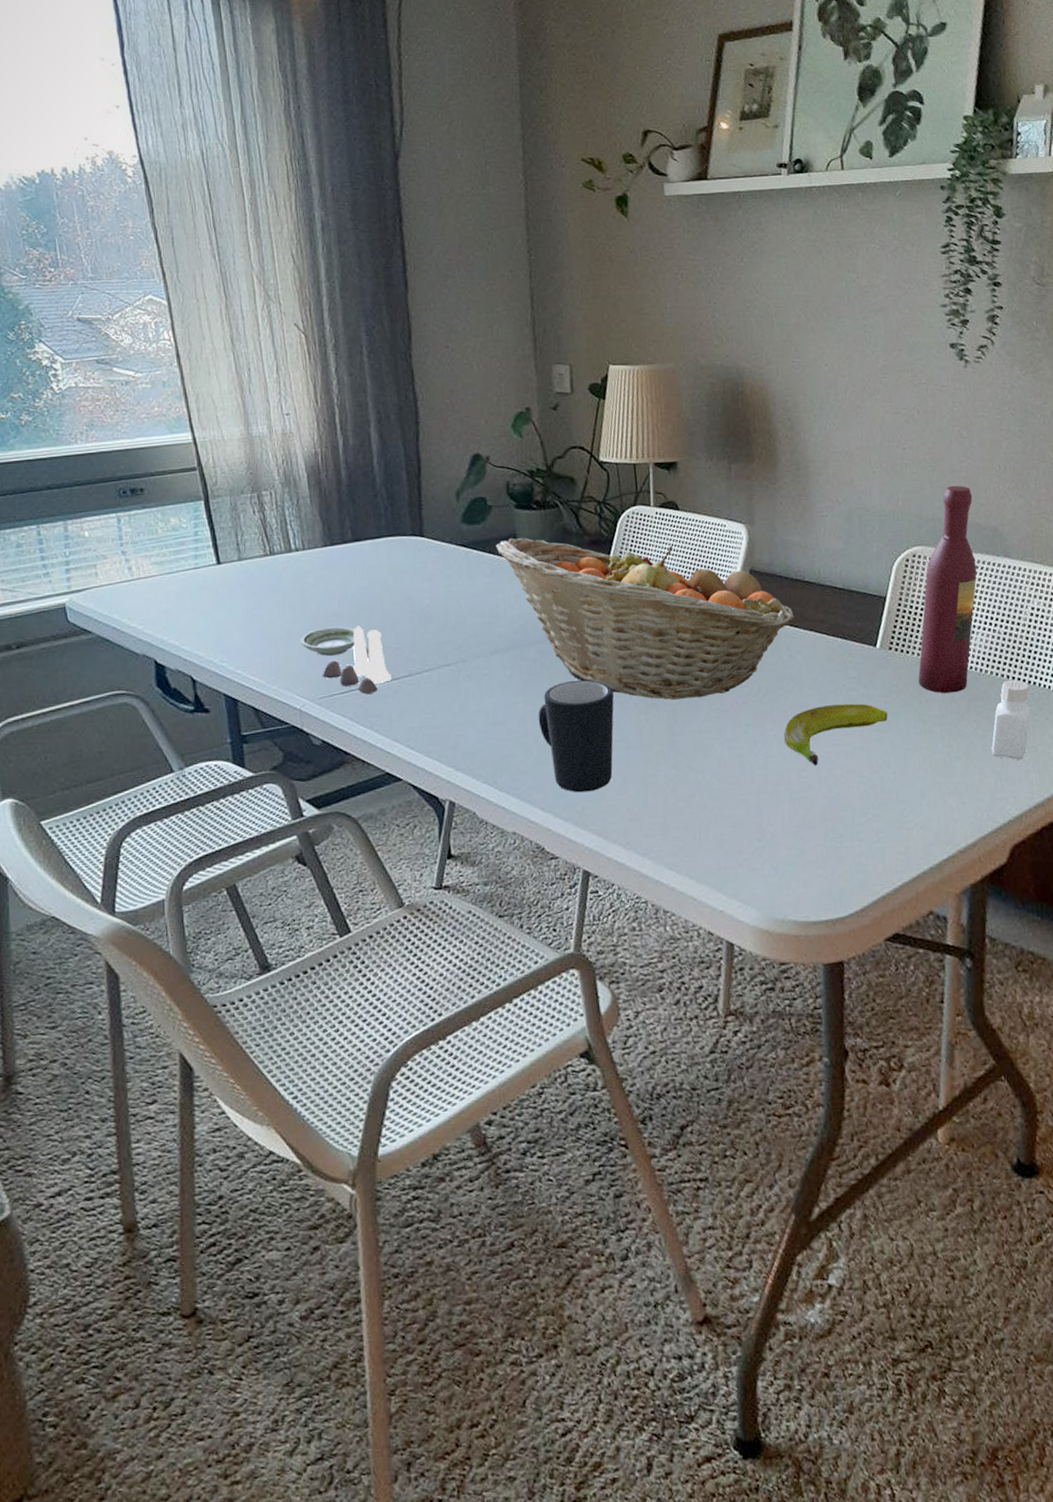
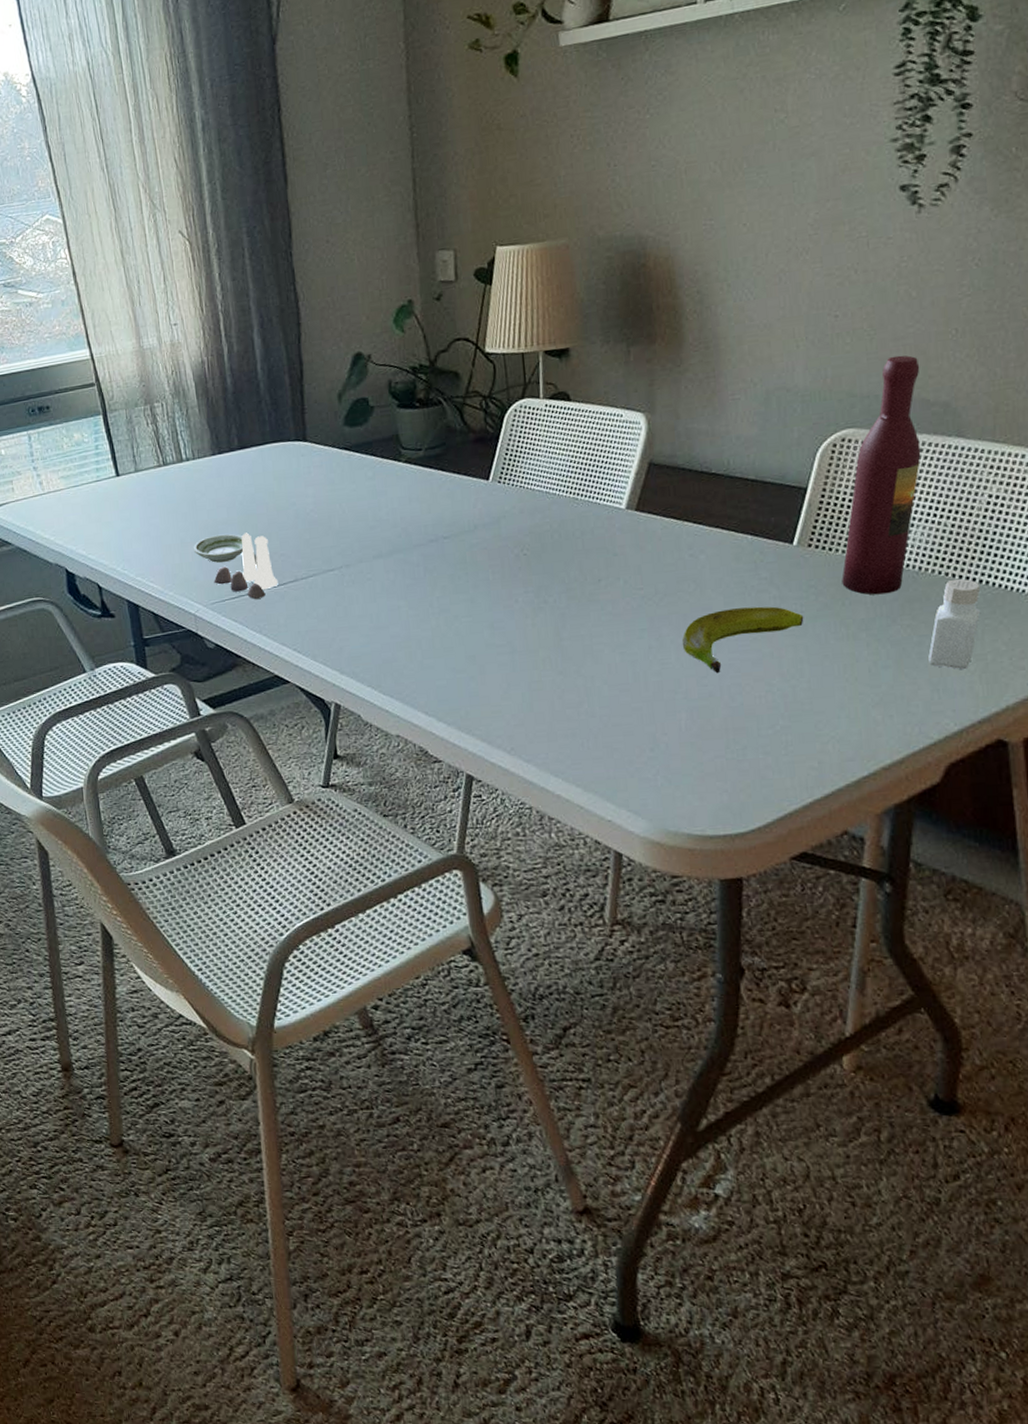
fruit basket: present [495,538,795,700] -> none [378,438,699,604]
mug: present [538,679,614,793] -> none [421,583,500,698]

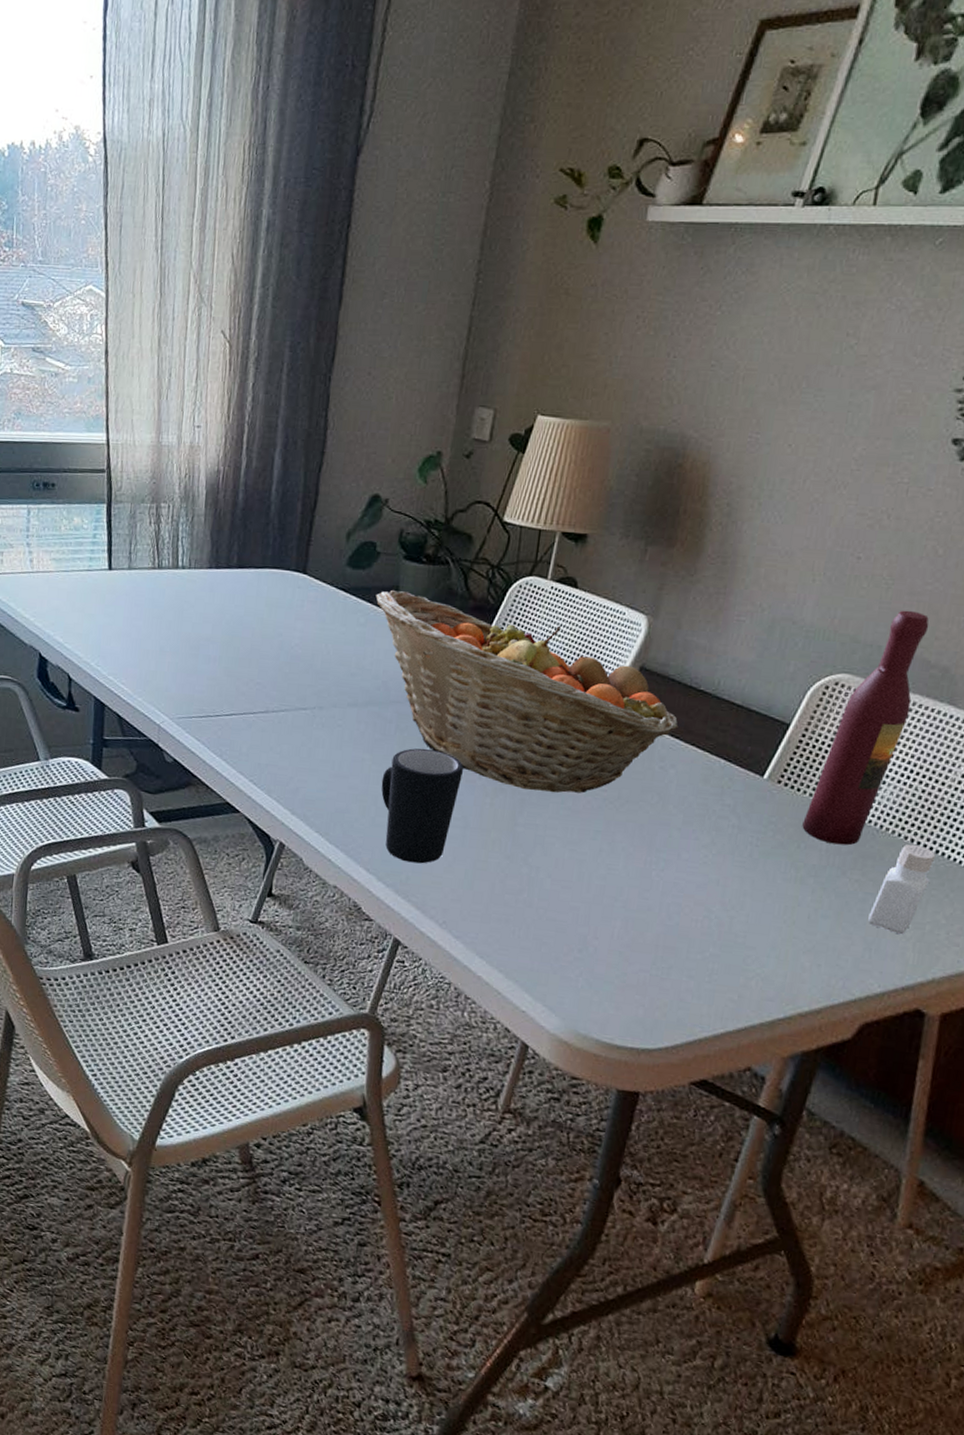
saucer: present [193,534,244,563] -> none [171,649,223,679]
salt and pepper shaker set: present [213,532,278,599] -> none [184,654,249,723]
fruit basket: none [378,438,699,604] -> present [375,590,679,793]
mug: none [421,583,500,698] -> present [381,748,464,864]
banana: present [682,606,804,674] -> none [632,828,758,890]

